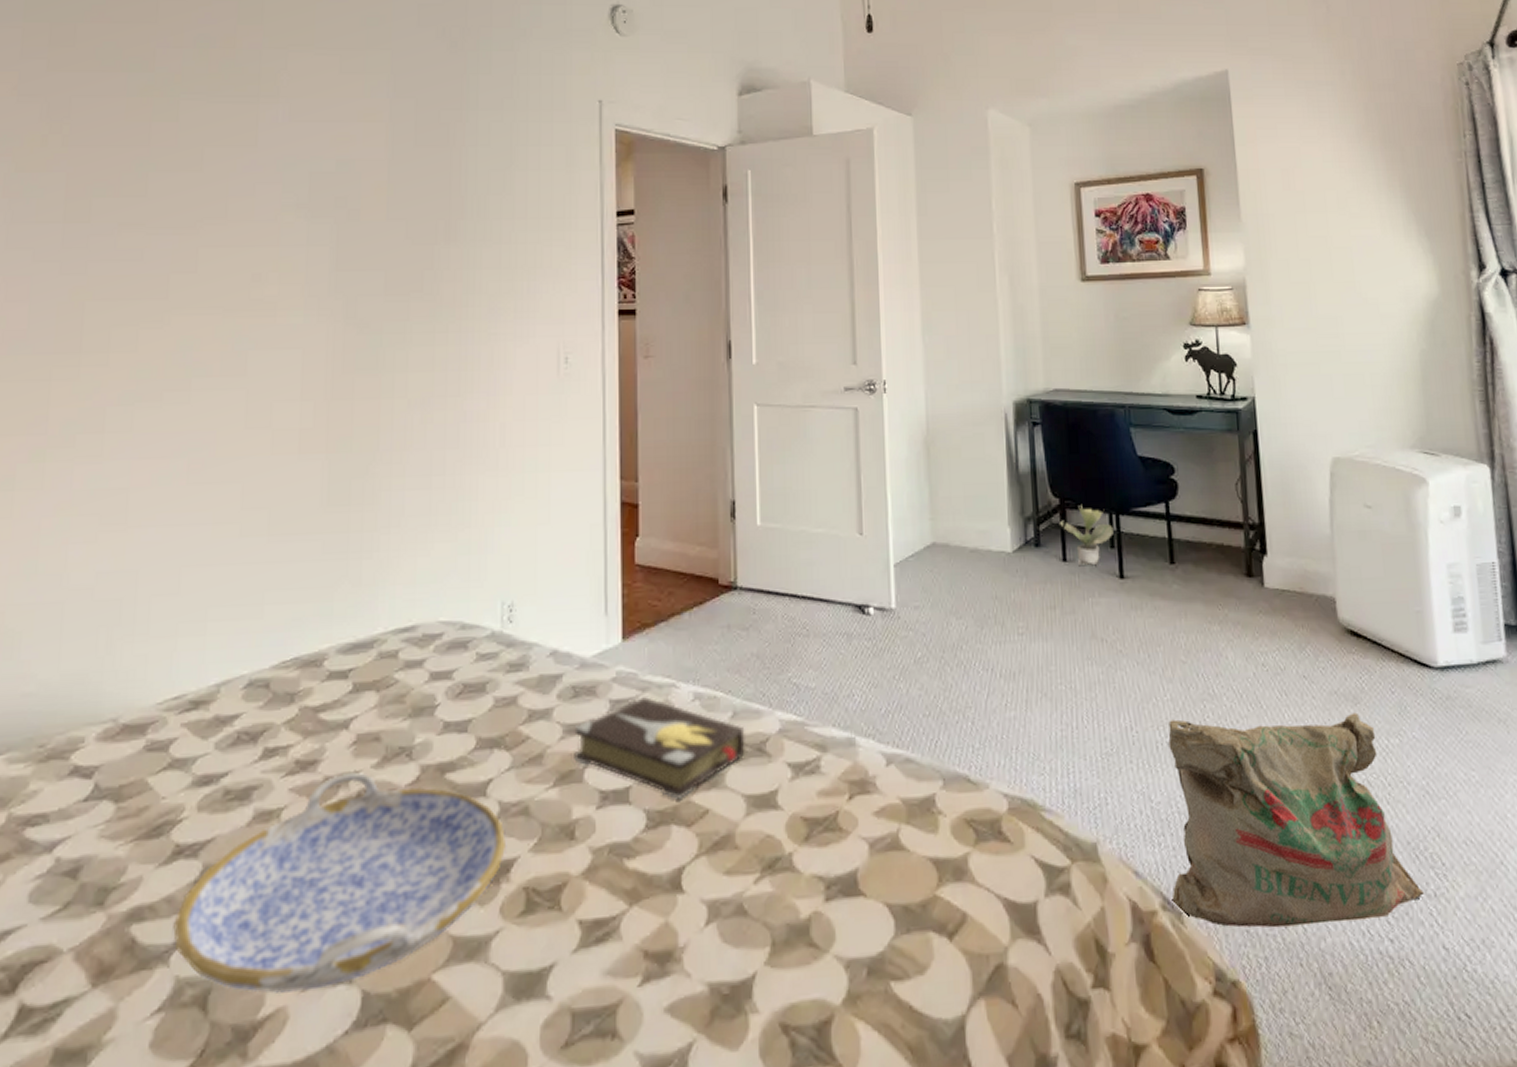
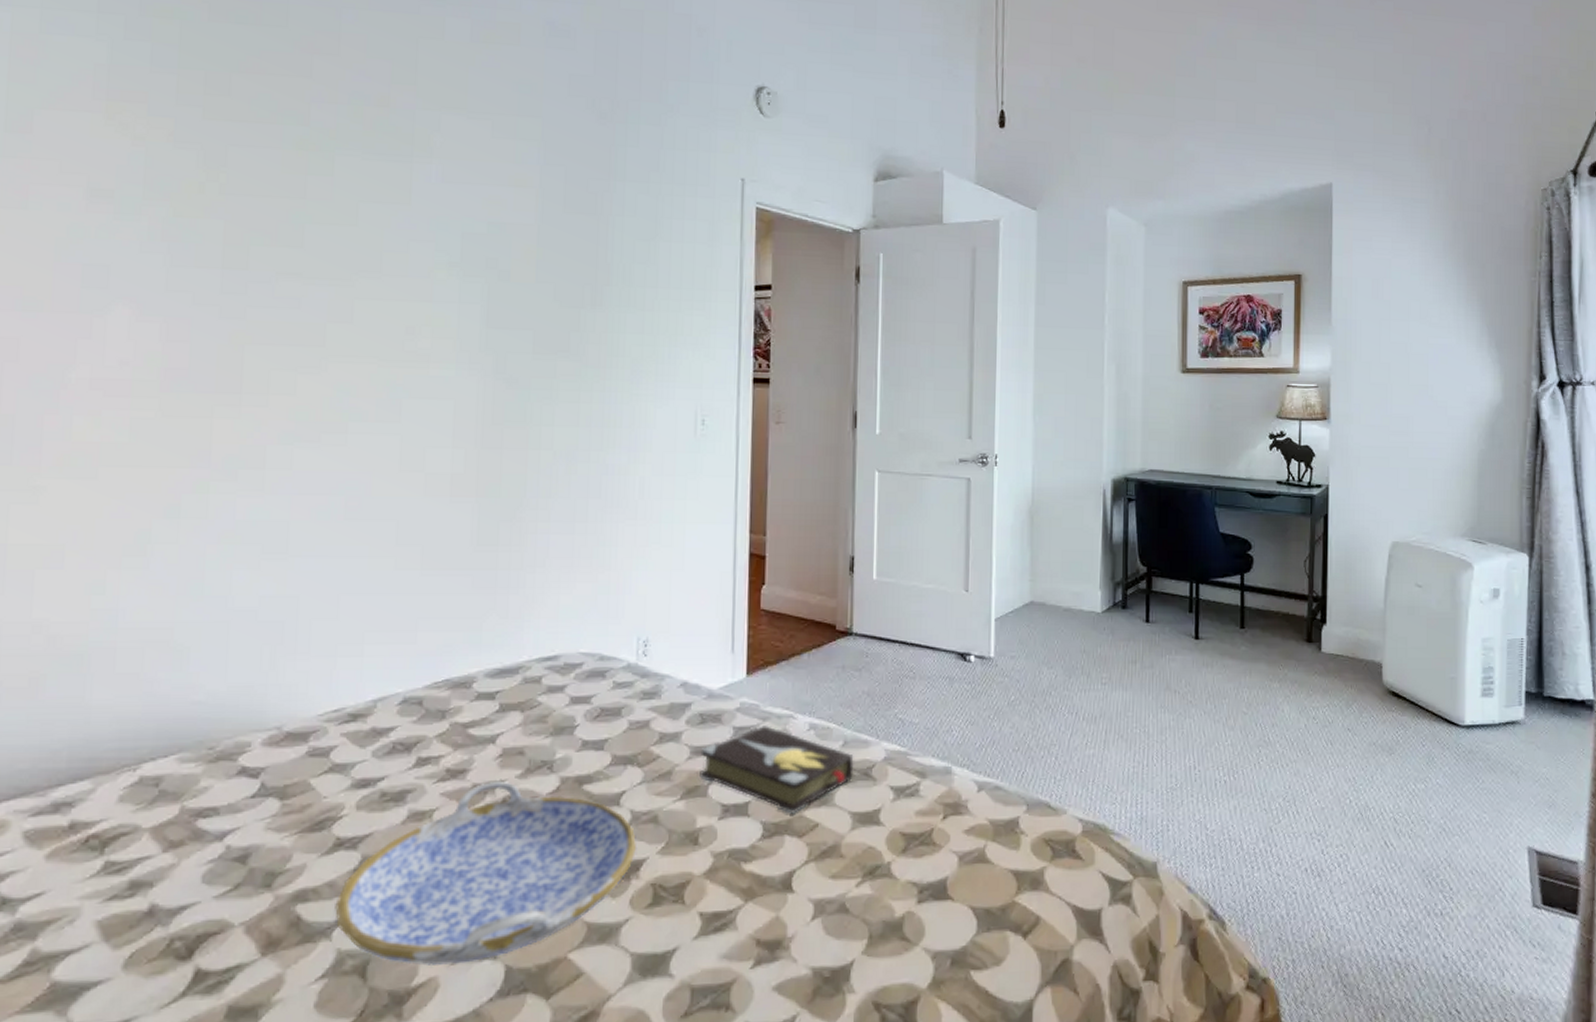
potted plant: present [1058,505,1113,566] -> none [1144,574,1193,627]
bag: present [1168,712,1425,928] -> none [1217,761,1433,937]

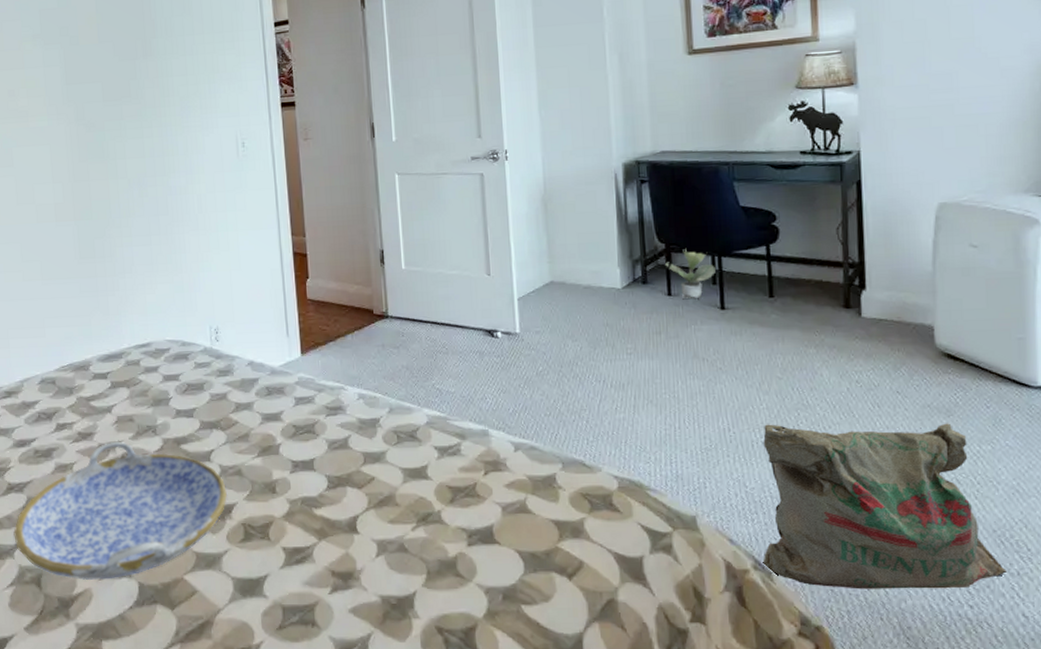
hardback book: present [700,726,854,814] -> none [270,396,401,469]
potted plant: none [1144,574,1193,627] -> present [664,249,716,299]
bag: none [1217,761,1433,937] -> present [762,423,1008,589]

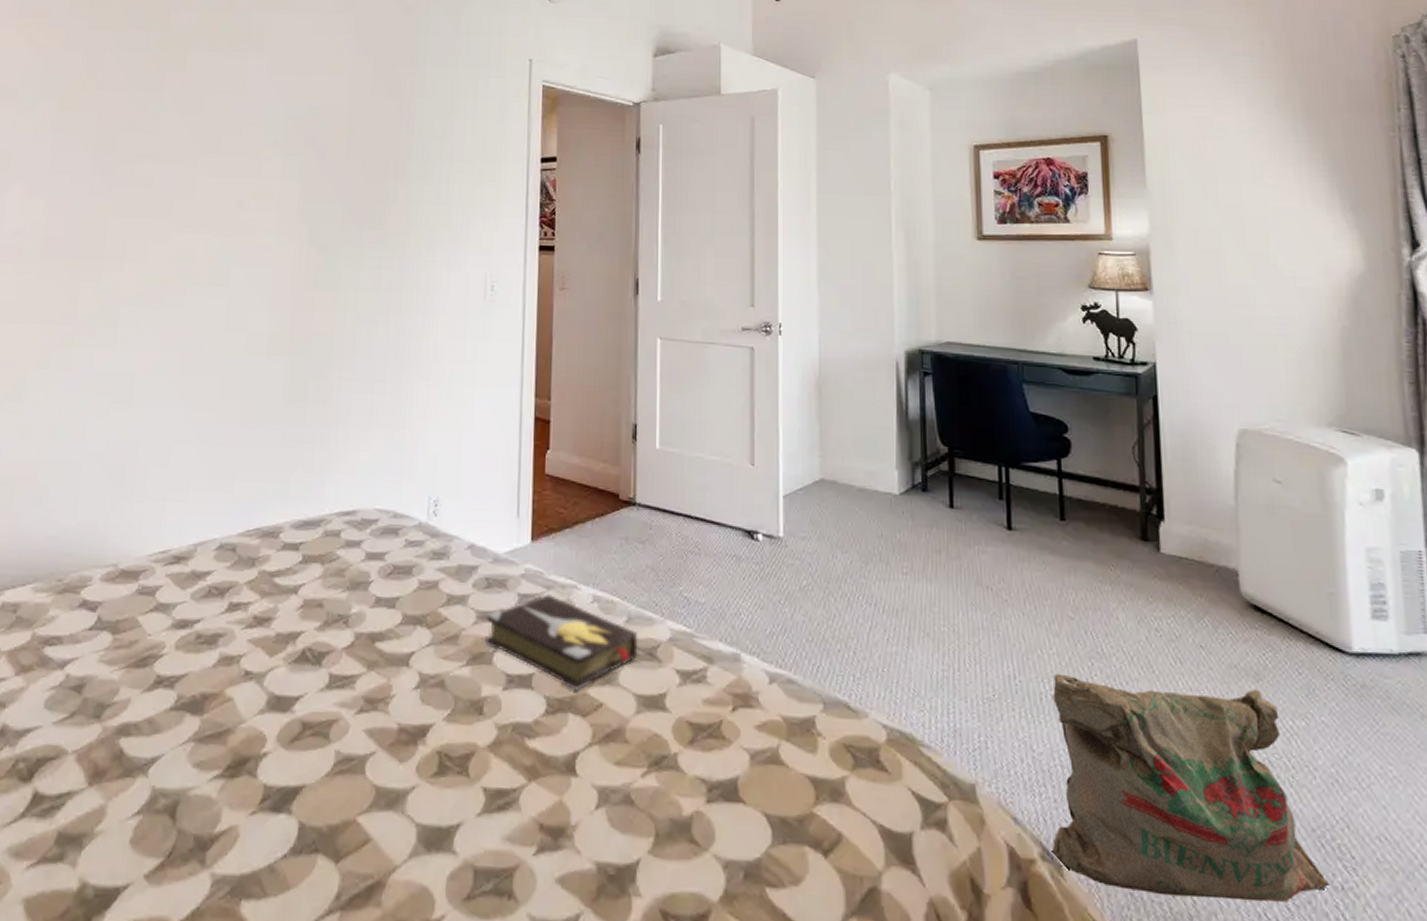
serving tray: present [13,441,227,580] -> none [152,631,424,815]
hardback book: none [270,396,401,469] -> present [485,594,638,690]
potted plant: present [664,249,716,299] -> none [947,455,1002,515]

